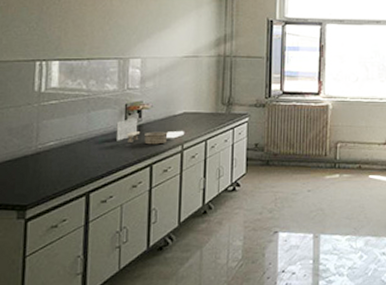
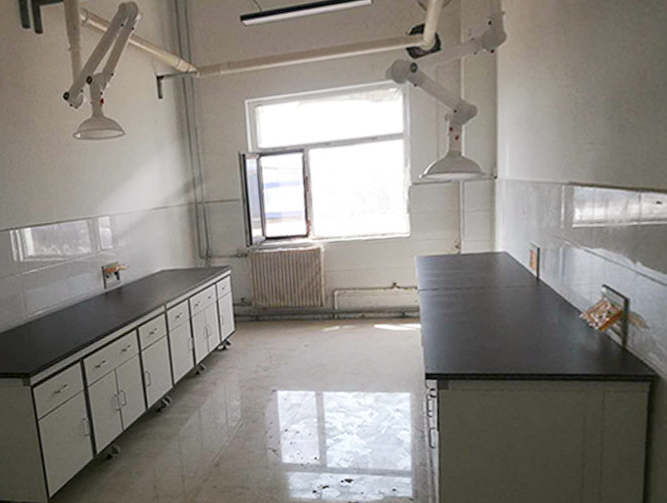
garden set: present [116,117,184,145] -> none [96,279,165,307]

